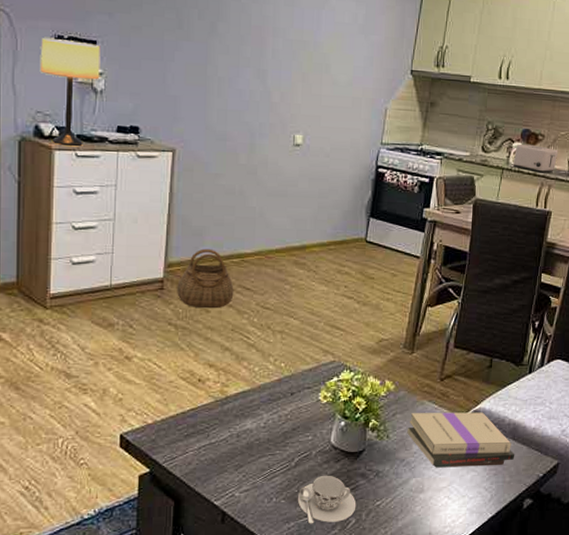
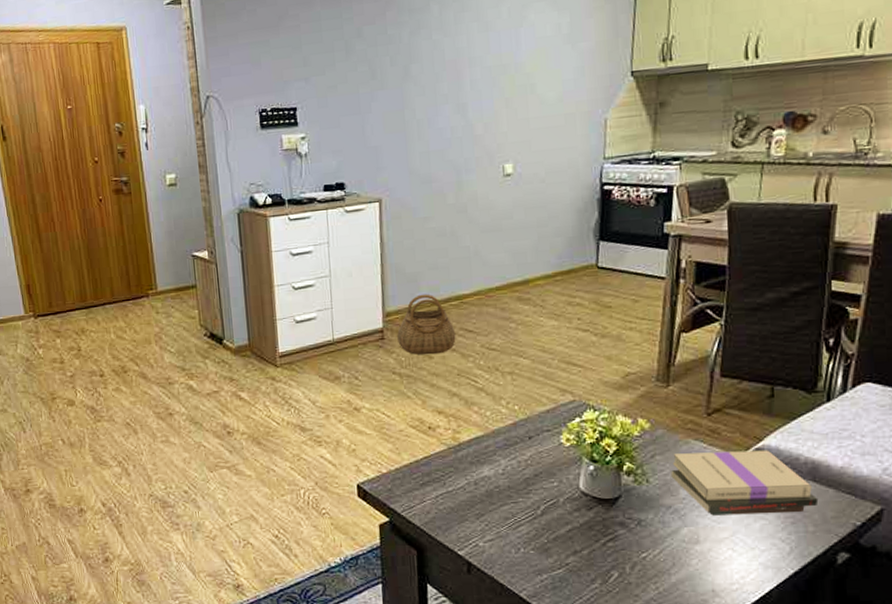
table lamp: present [41,38,101,147] -> none [248,111,303,212]
teacup: present [297,475,357,524] -> none [547,524,618,577]
toaster: present [513,143,559,173] -> none [775,128,839,161]

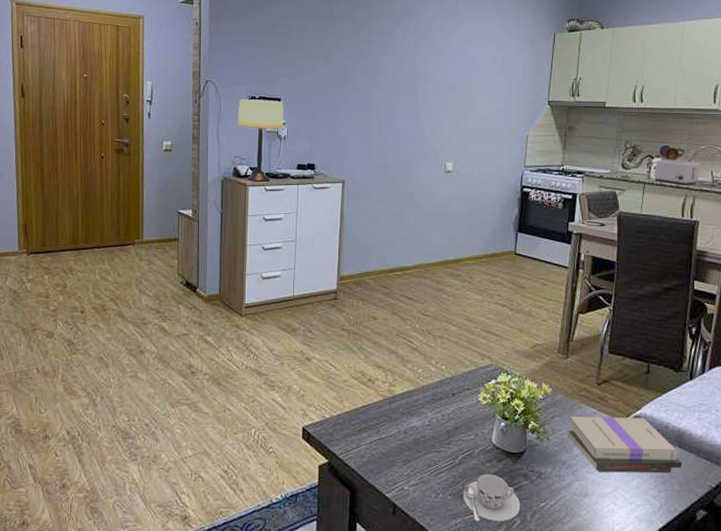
table lamp: none [248,111,303,212] -> present [238,99,284,183]
basket: present [397,294,456,355] -> none [348,263,397,316]
teacup: none [547,524,618,577] -> present [462,474,521,522]
toaster: none [775,128,839,161] -> present [654,159,700,185]

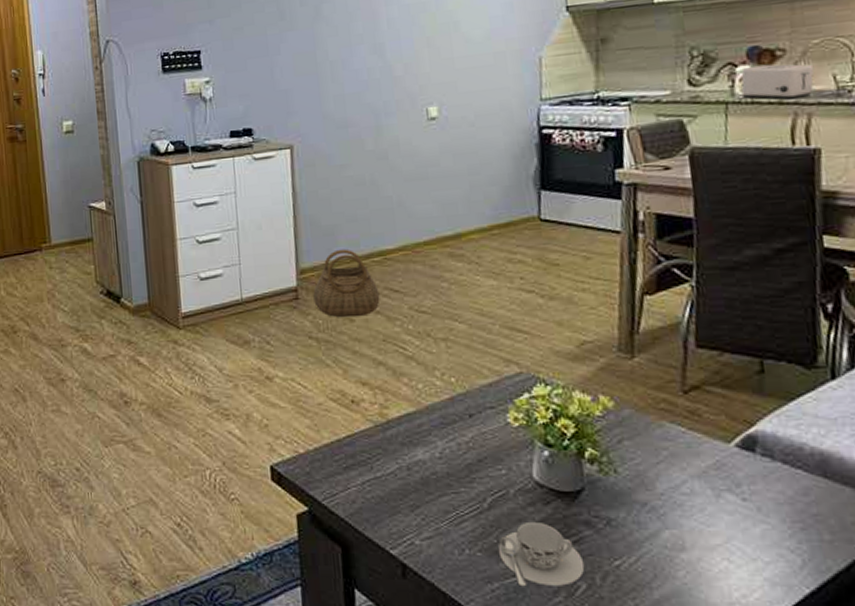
table lamp: present [238,99,284,183] -> none [149,54,208,160]
basket: none [348,263,397,316] -> present [313,248,380,318]
books: present [567,416,683,474] -> none [643,437,833,516]

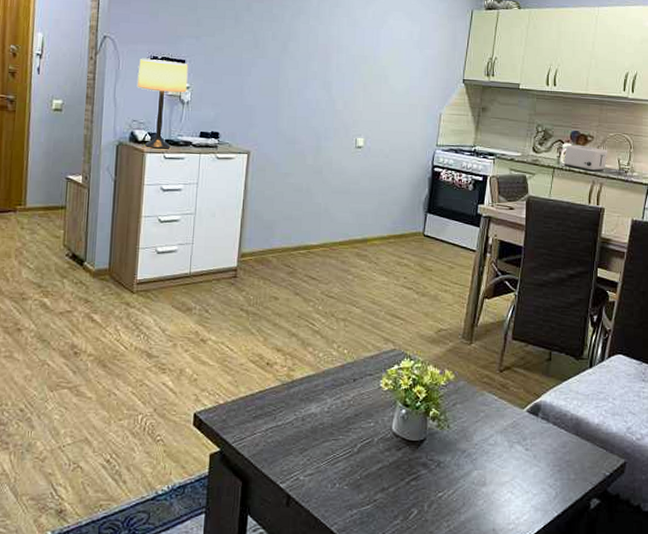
table lamp: none [149,54,208,160] -> present [138,59,188,150]
basket: present [313,248,380,318] -> none [249,240,301,296]
teacup: present [498,521,585,587] -> none [360,462,418,513]

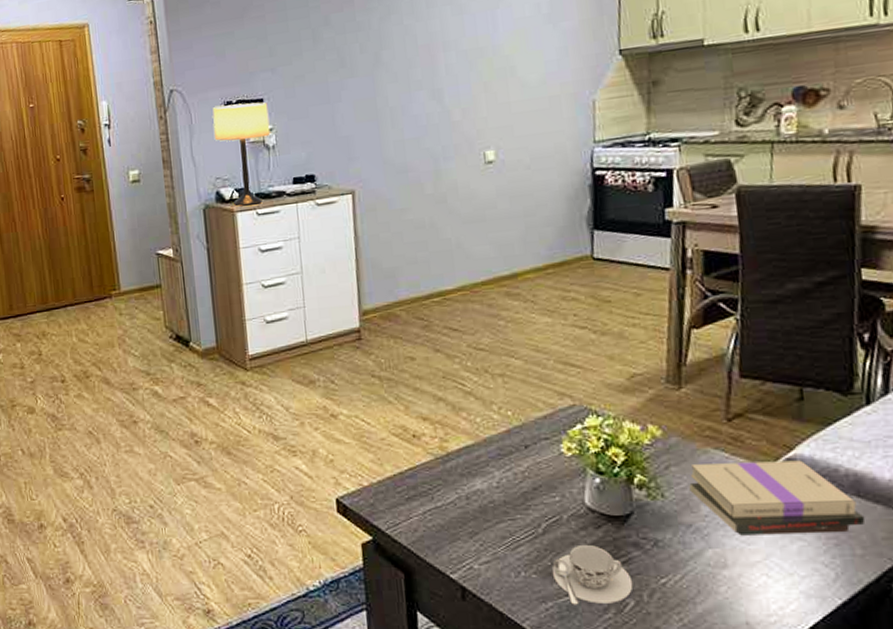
teacup: none [360,462,418,513] -> present [552,544,634,605]
books: none [468,404,579,462] -> present [689,460,866,536]
toaster: present [564,144,608,172] -> none [786,103,857,139]

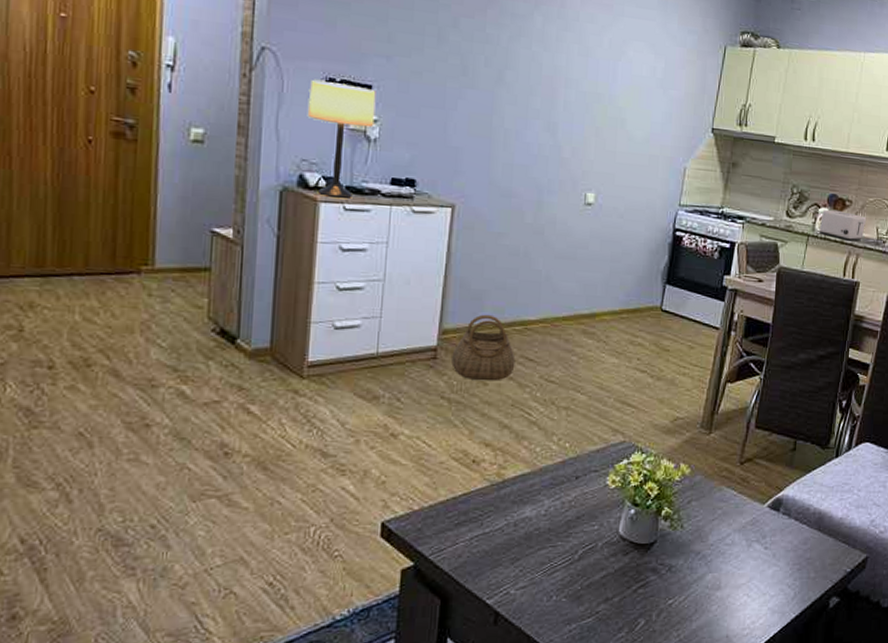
basket: none [375,290,440,356] -> present [451,314,516,381]
teacup: present [552,544,634,605] -> none [580,569,646,626]
books: present [689,460,866,536] -> none [703,500,821,562]
toaster: none [786,103,857,139] -> present [819,209,867,242]

